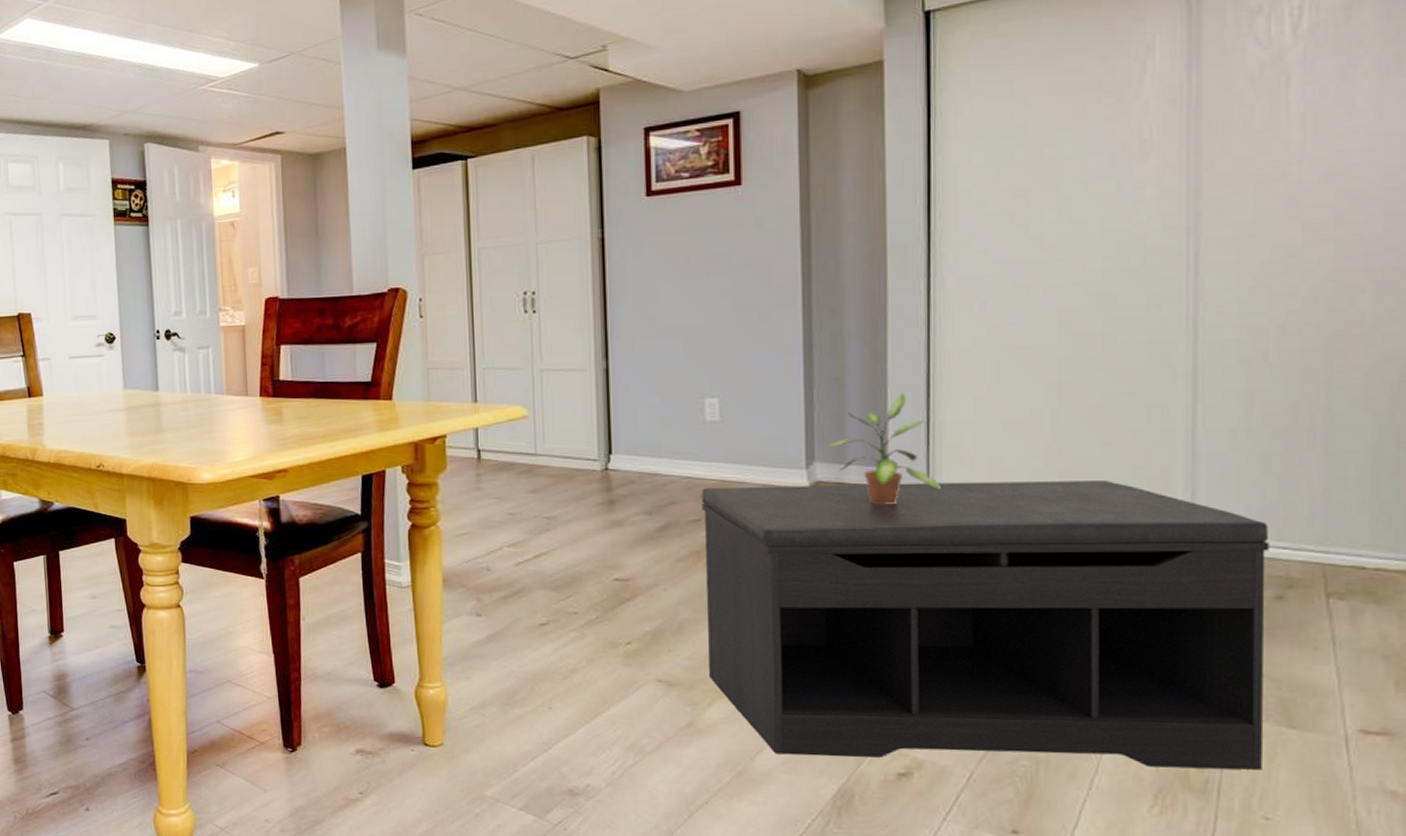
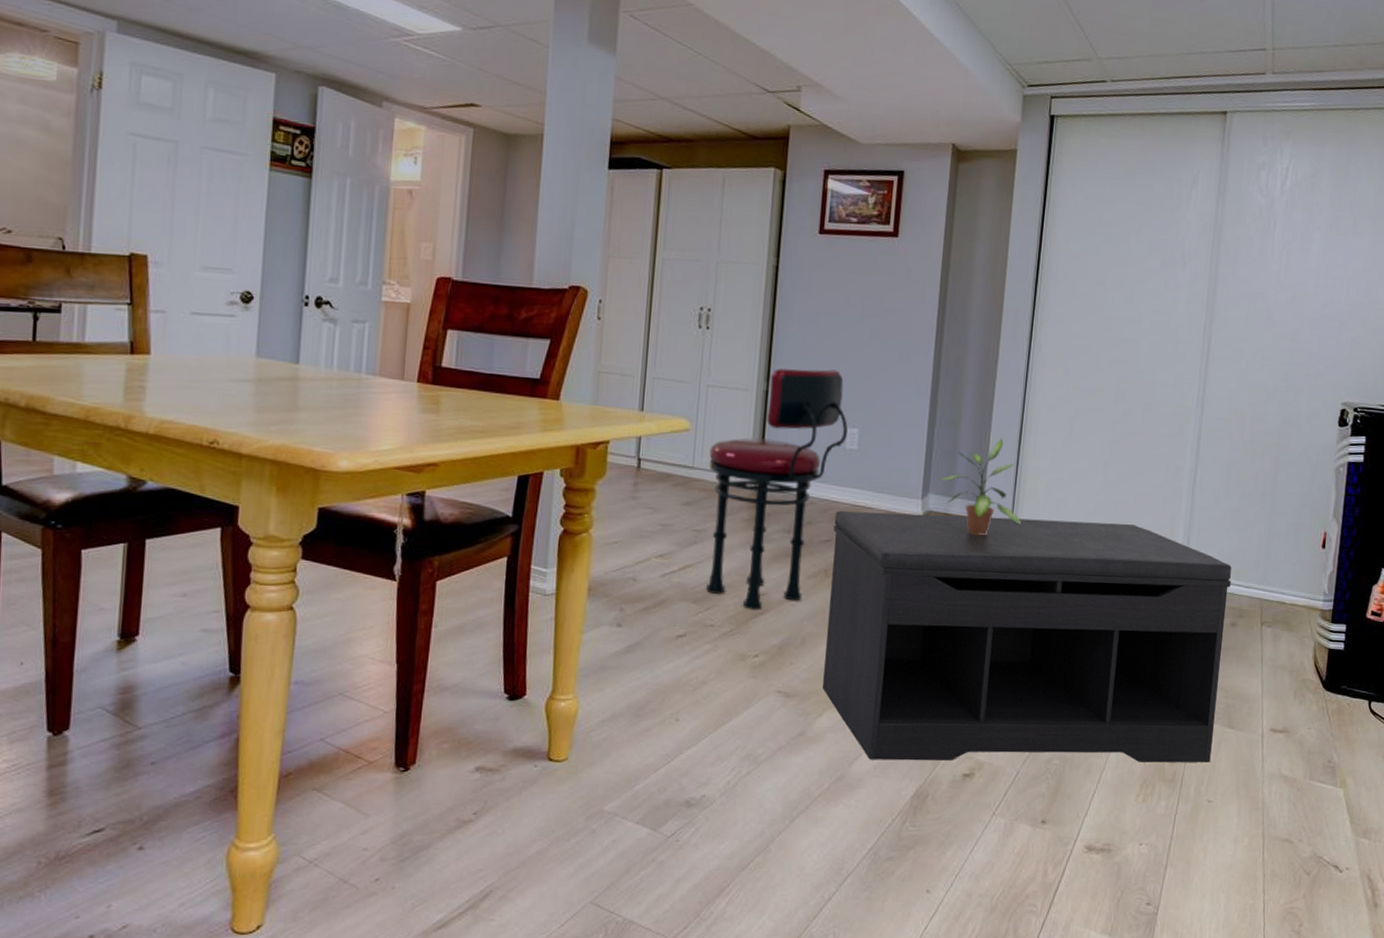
stool: none [551,338,705,596] -> present [706,368,848,610]

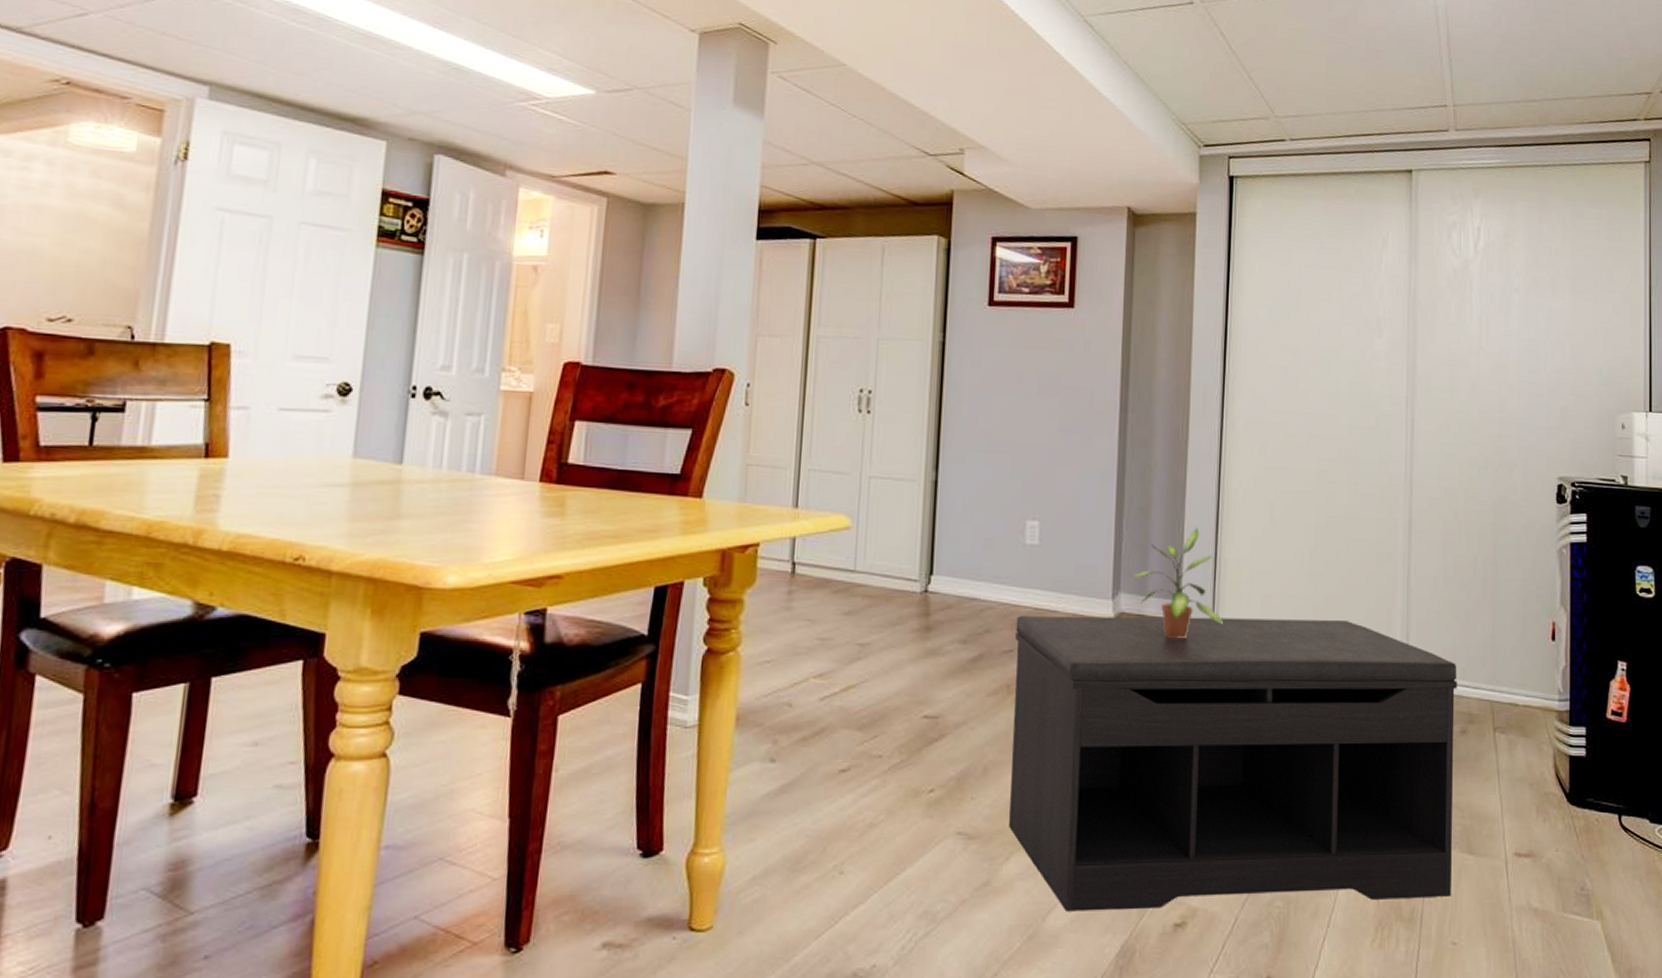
stool: present [706,368,848,610] -> none [872,455,1027,736]

